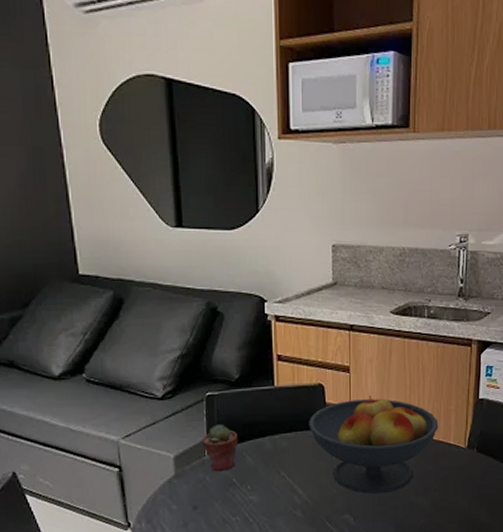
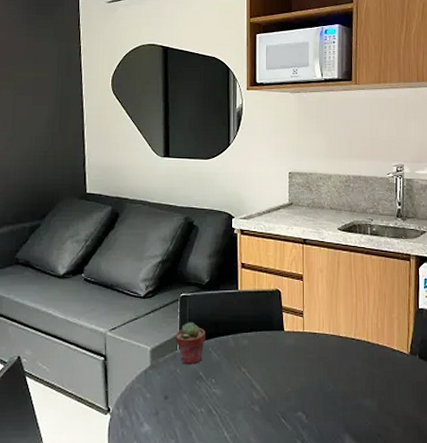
fruit bowl: present [308,395,439,494] -> none [267,301,383,394]

